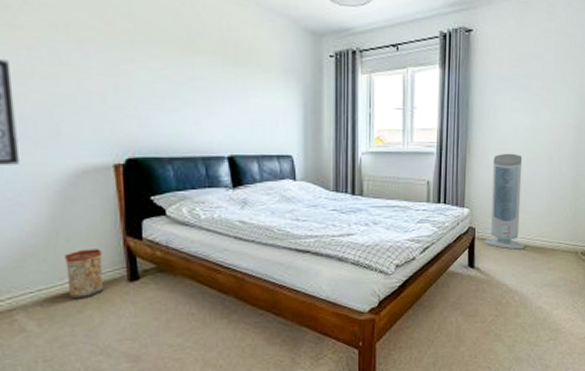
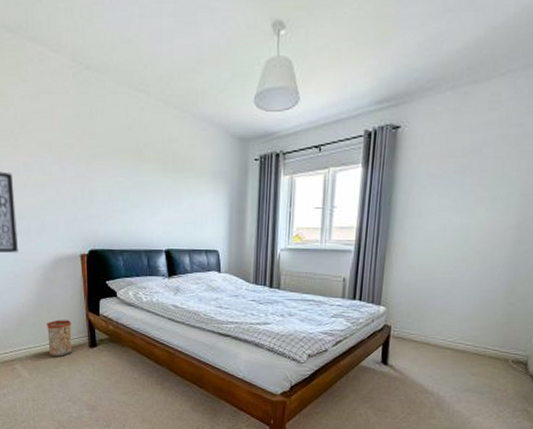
air purifier: present [484,153,525,250] -> none [400,252,449,351]

